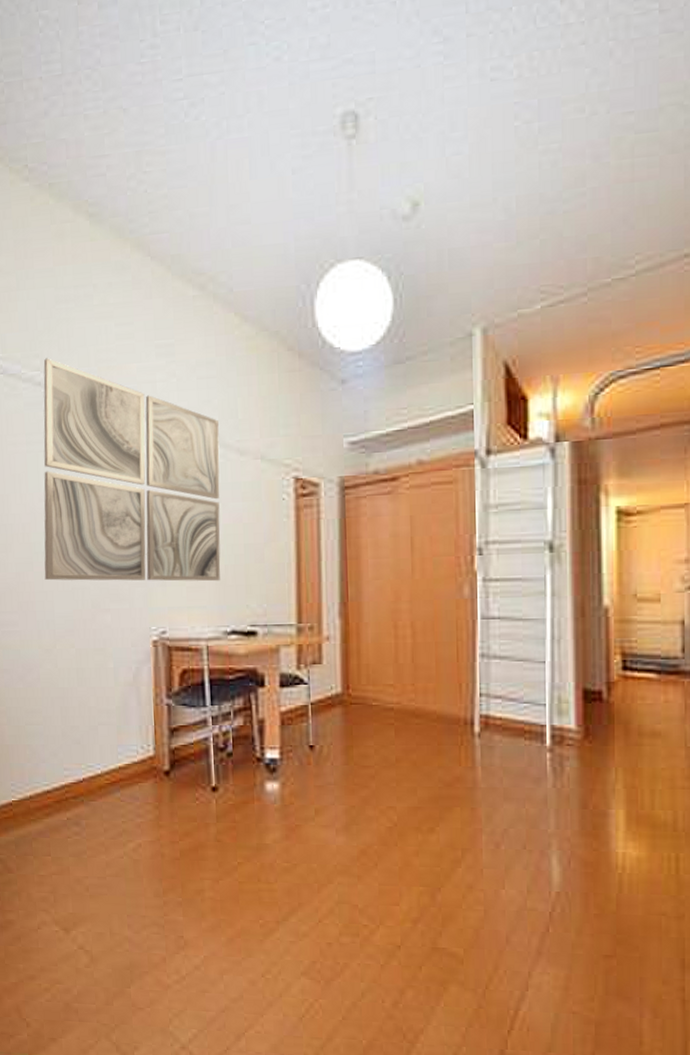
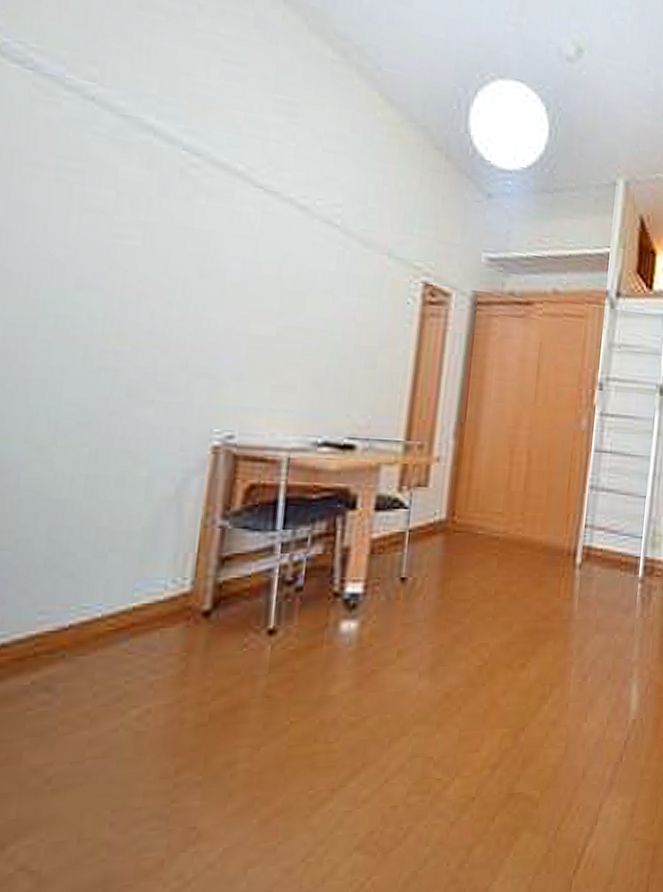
wall art: present [43,358,221,582] -> none [53,69,342,383]

